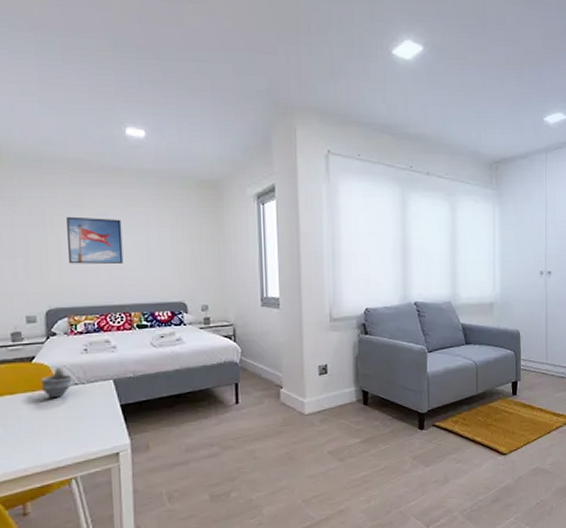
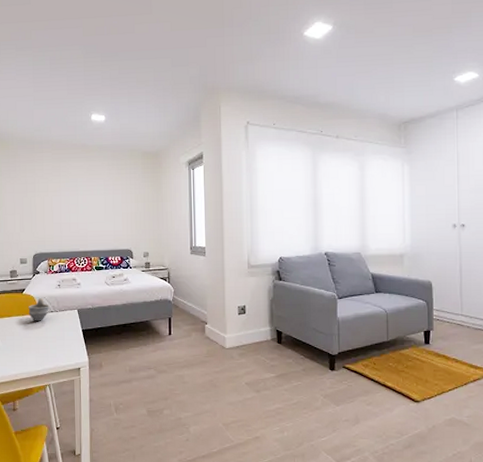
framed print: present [67,216,124,264] -> none [49,183,87,220]

